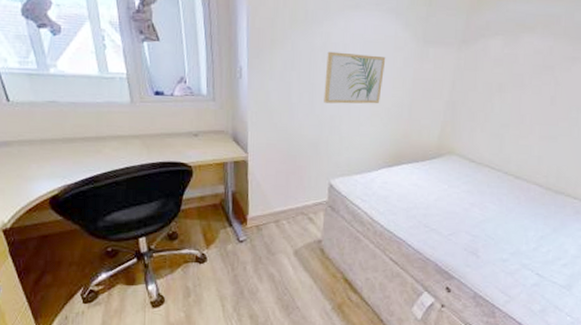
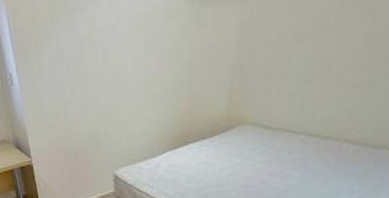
wall art: present [324,51,386,104] -> none [94,31,158,94]

